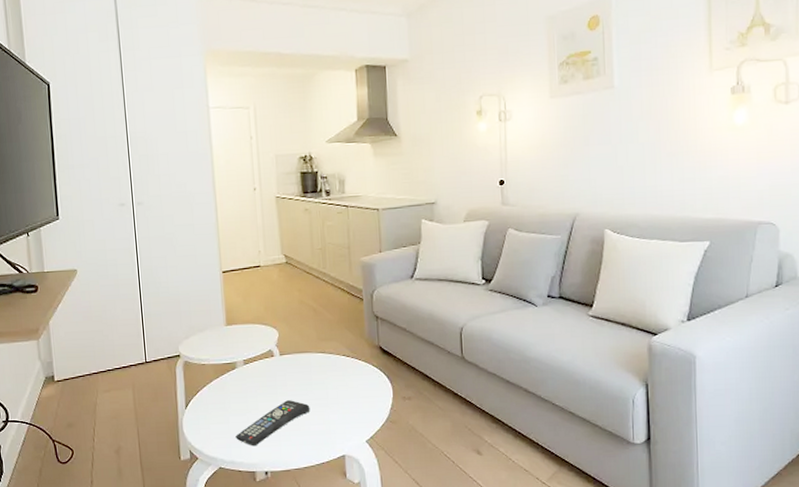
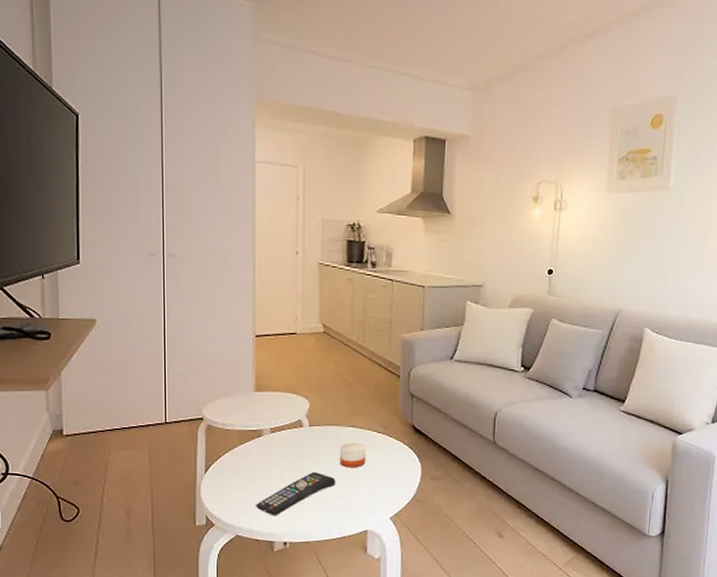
candle: none [312,368,337,394] -> present [340,443,366,468]

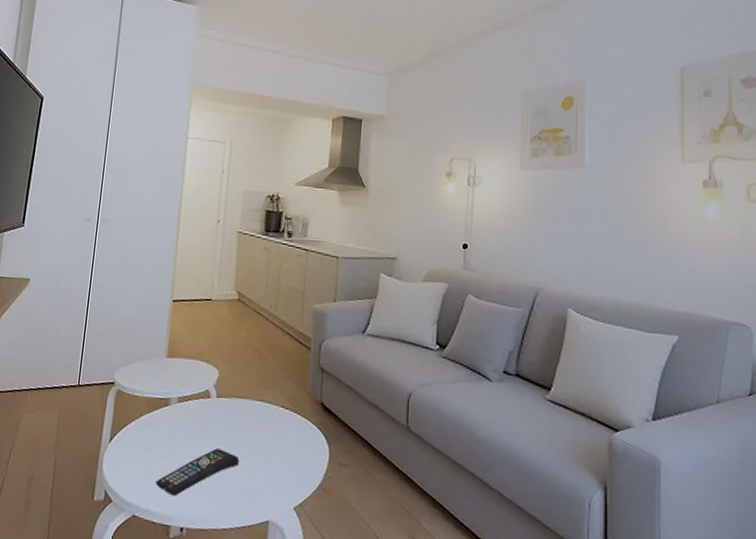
candle: present [340,443,366,468] -> none [245,418,272,447]

